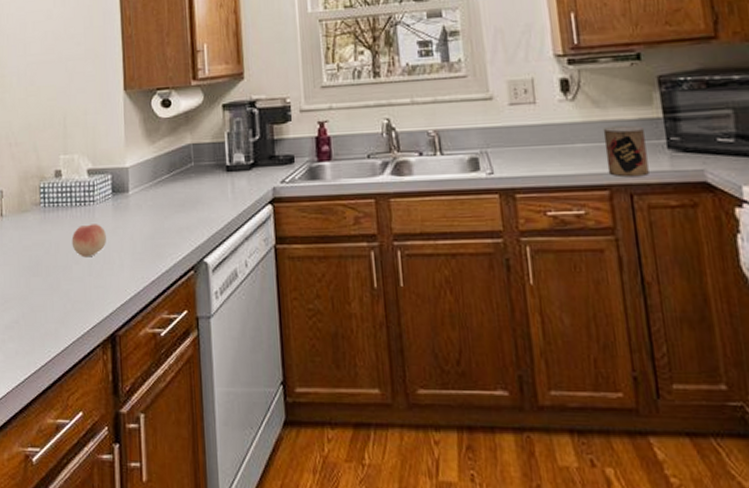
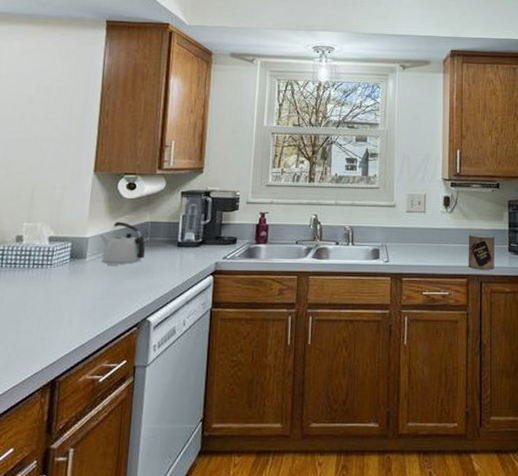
fruit: present [71,224,106,258] -> none [24,284,59,313]
kettle: none [139,145,191,200] -> present [99,221,145,267]

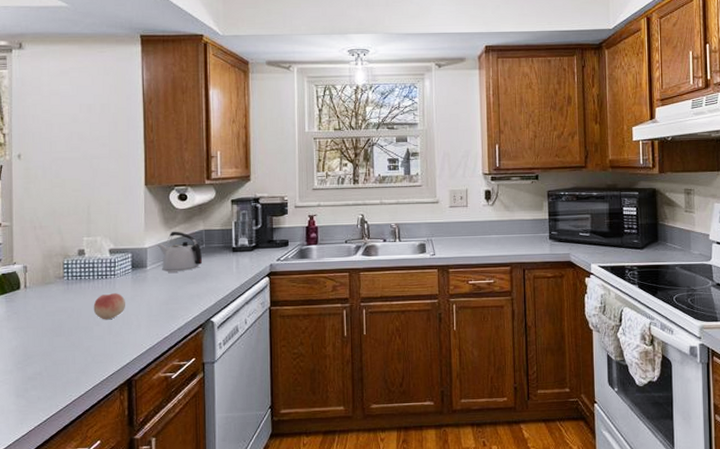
fruit: none [24,284,59,313] -> present [93,293,125,320]
tin can: present [468,233,495,270] -> none [510,223,536,258]

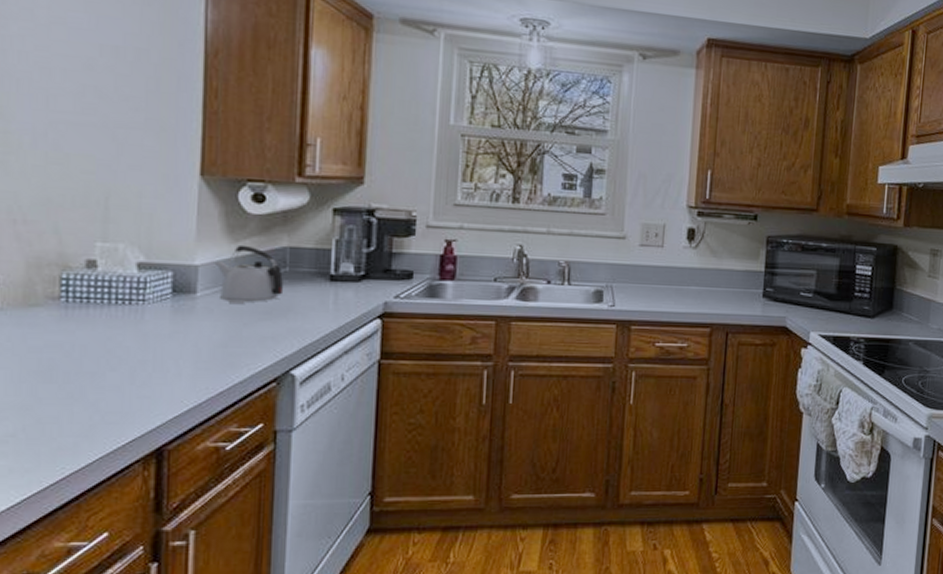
fruit: present [93,293,125,320] -> none [106,326,159,364]

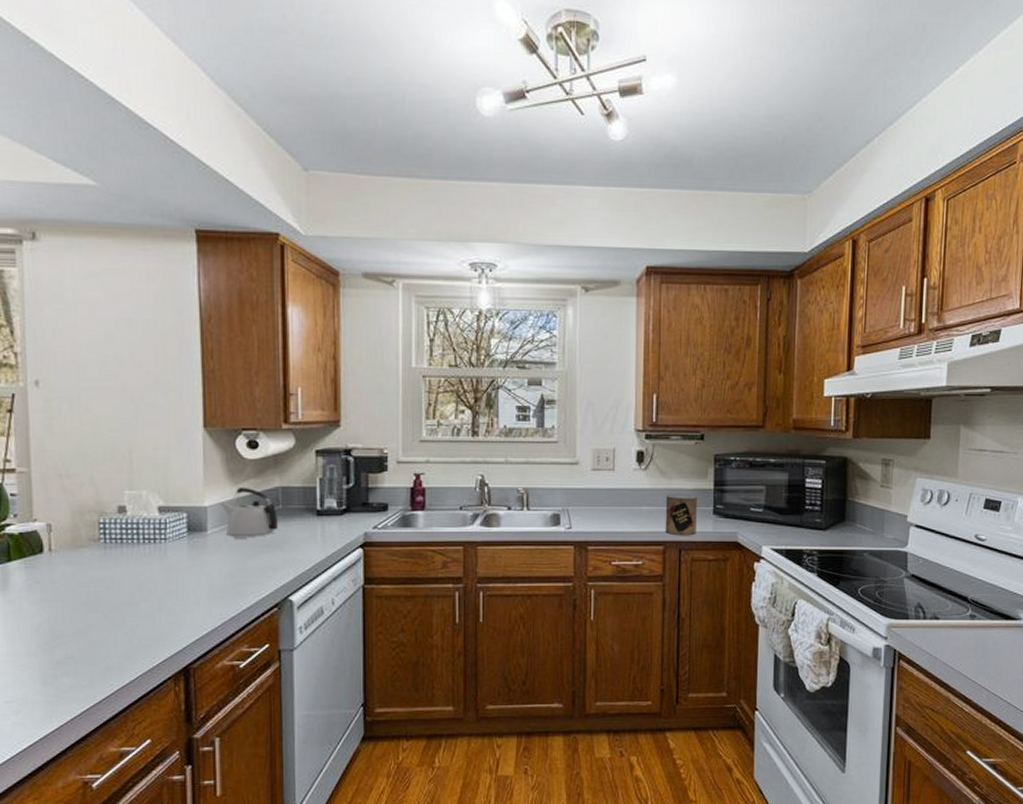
tin can: none [712,274,747,319] -> present [665,493,697,536]

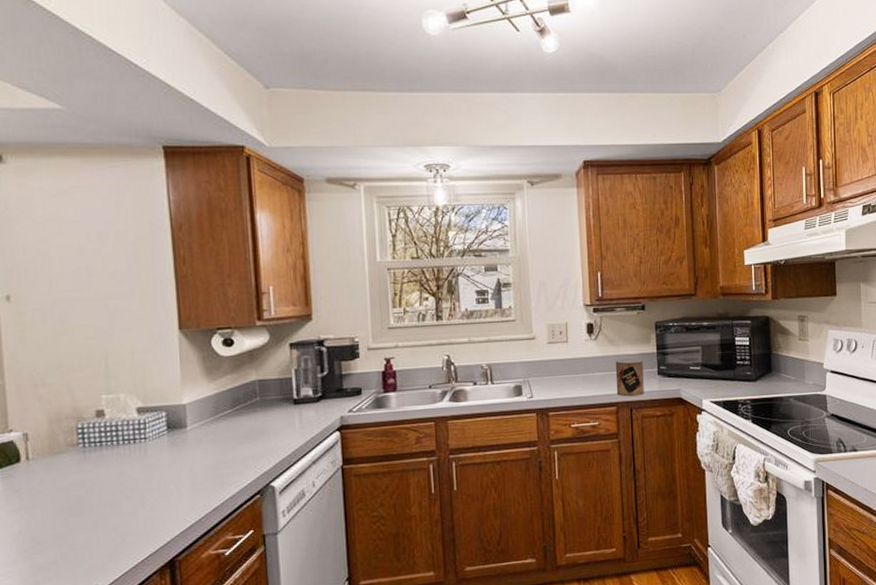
kettle: present [220,487,278,540] -> none [198,382,256,434]

